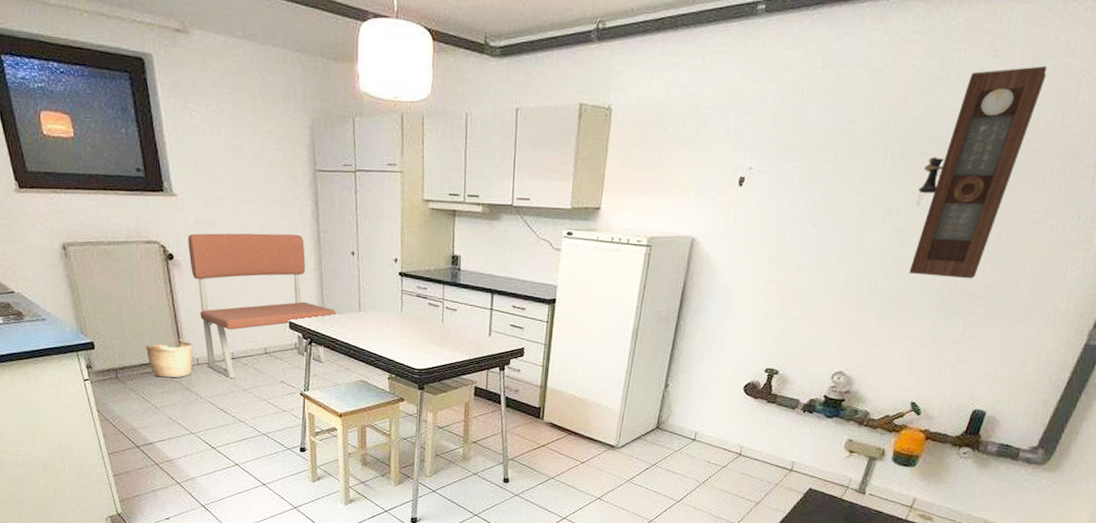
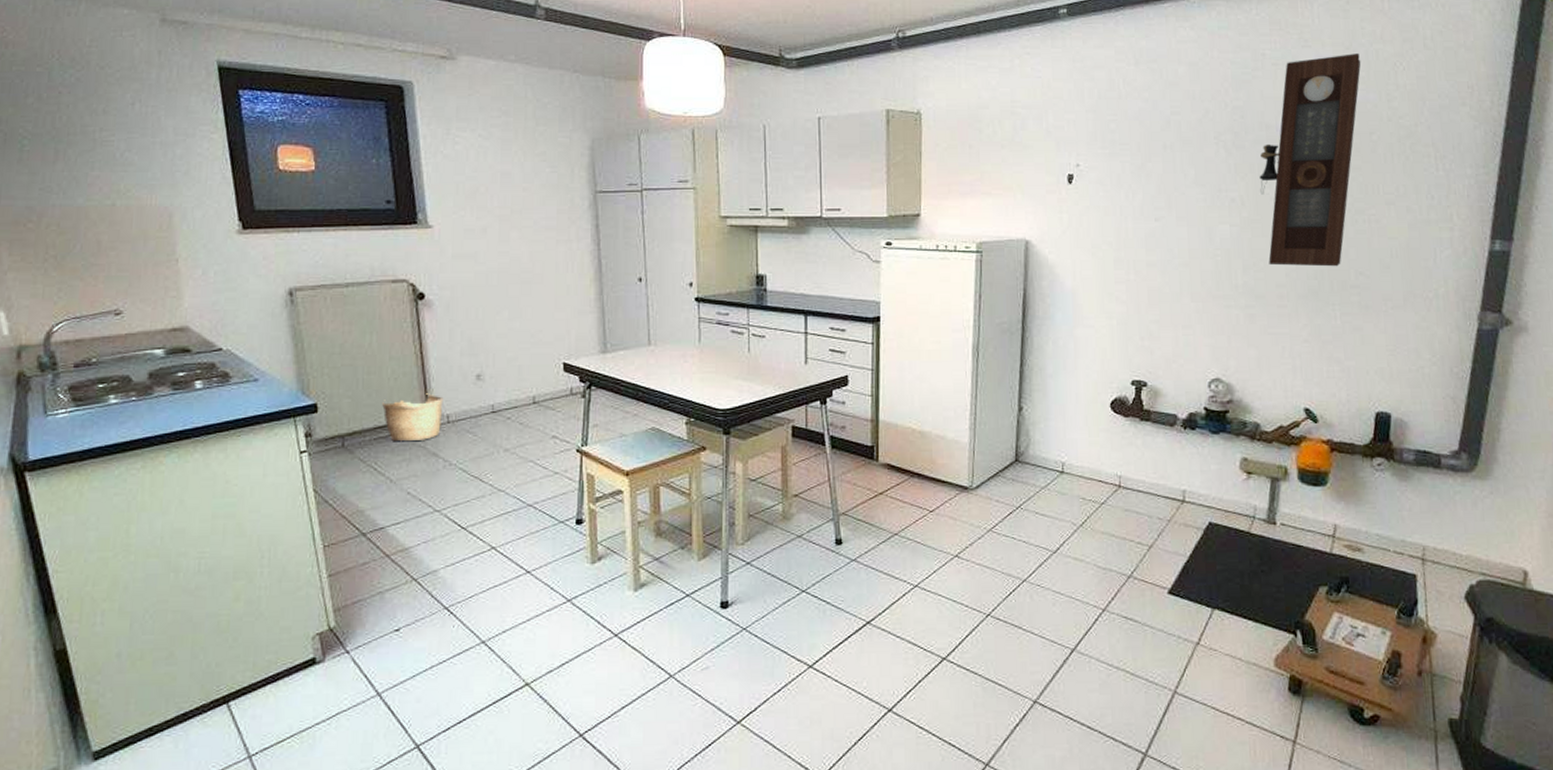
bench: present [188,233,336,379] -> none [443,262,621,438]

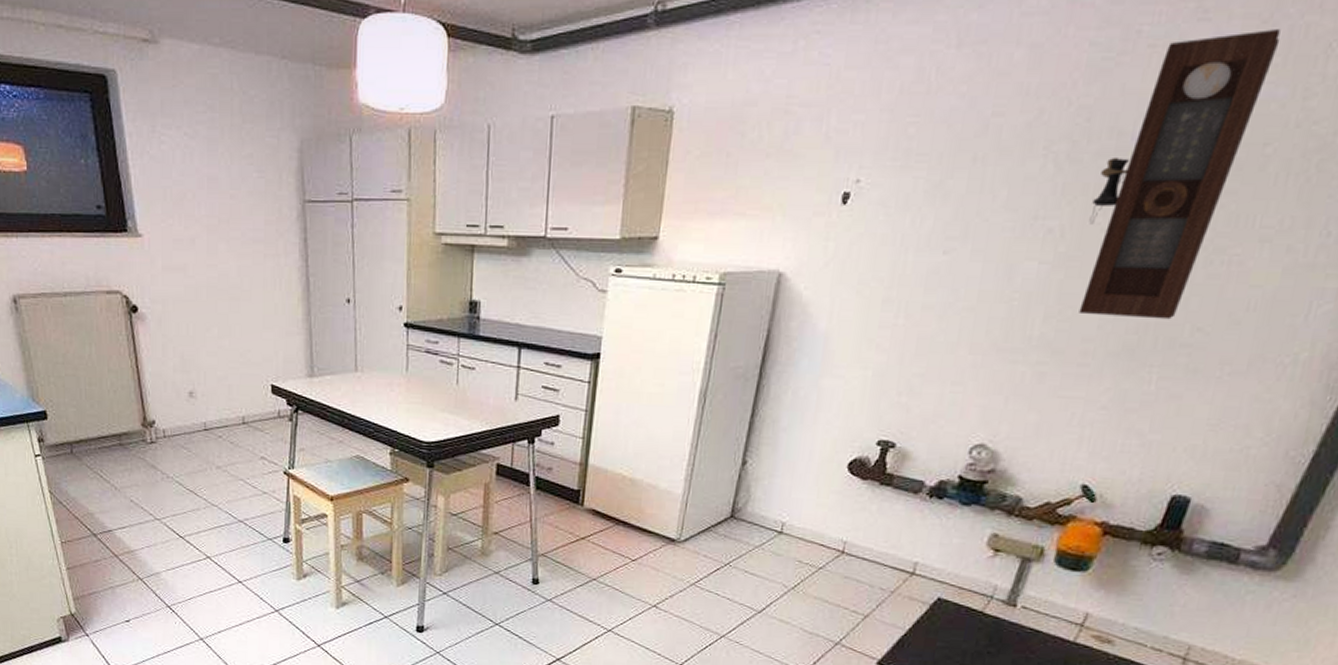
basket: present [381,393,444,442] -> none [103,407,159,452]

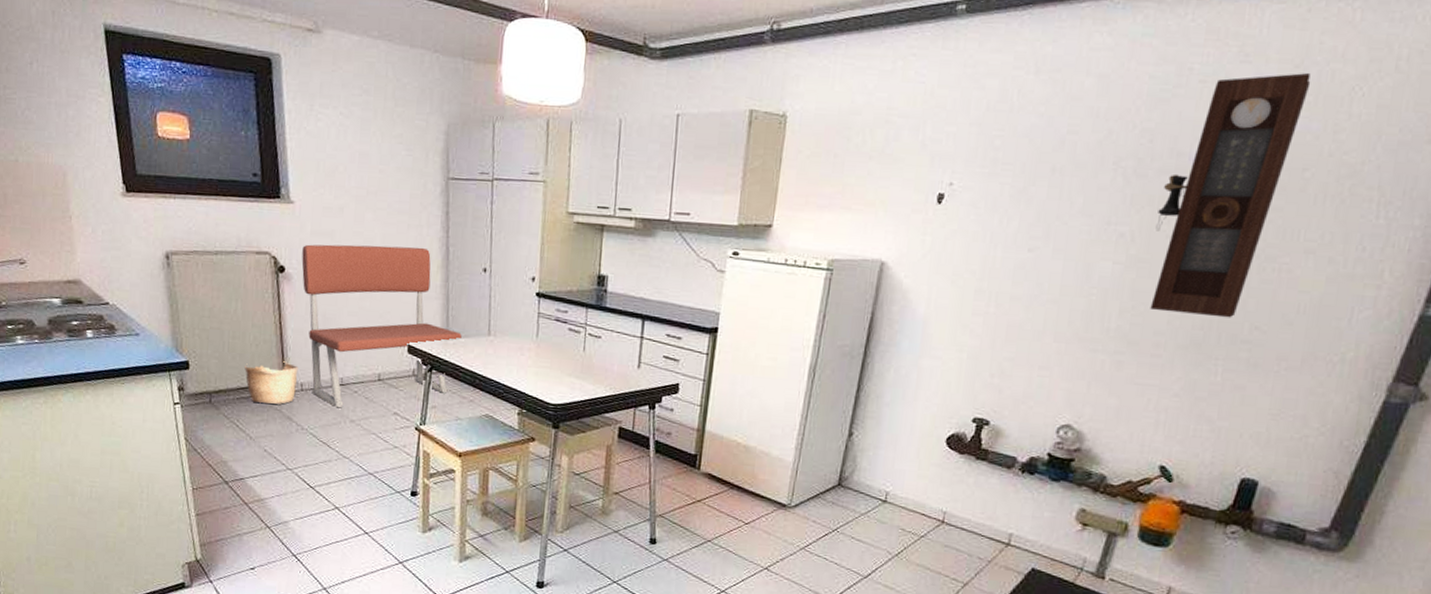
basket: none [103,407,159,452] -> present [244,361,299,404]
bench: none [155,278,327,455] -> present [301,244,462,408]

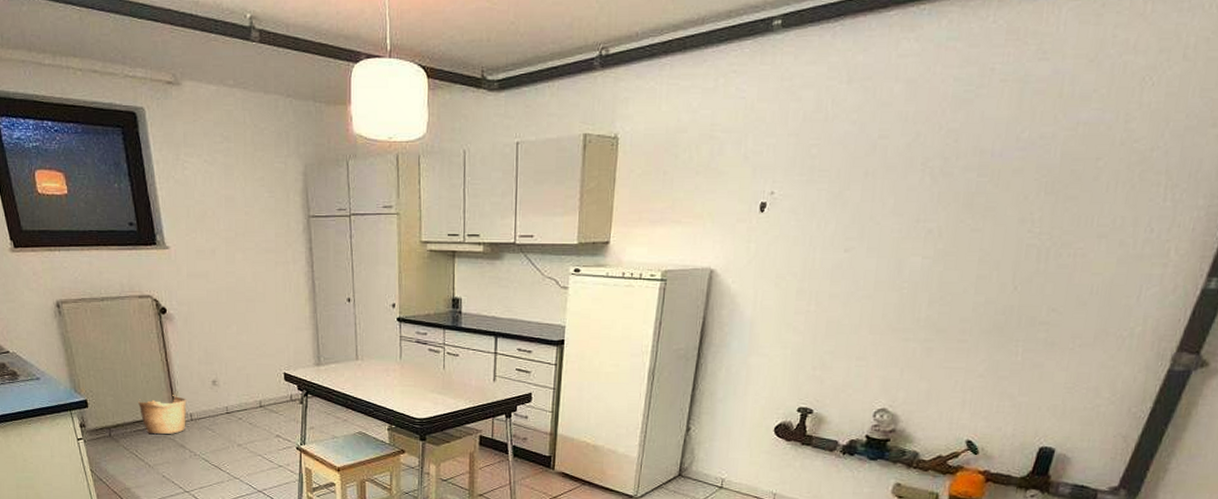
bench: present [301,244,462,408] -> none [181,282,332,434]
pendulum clock: present [1150,73,1311,318] -> none [956,67,1105,302]

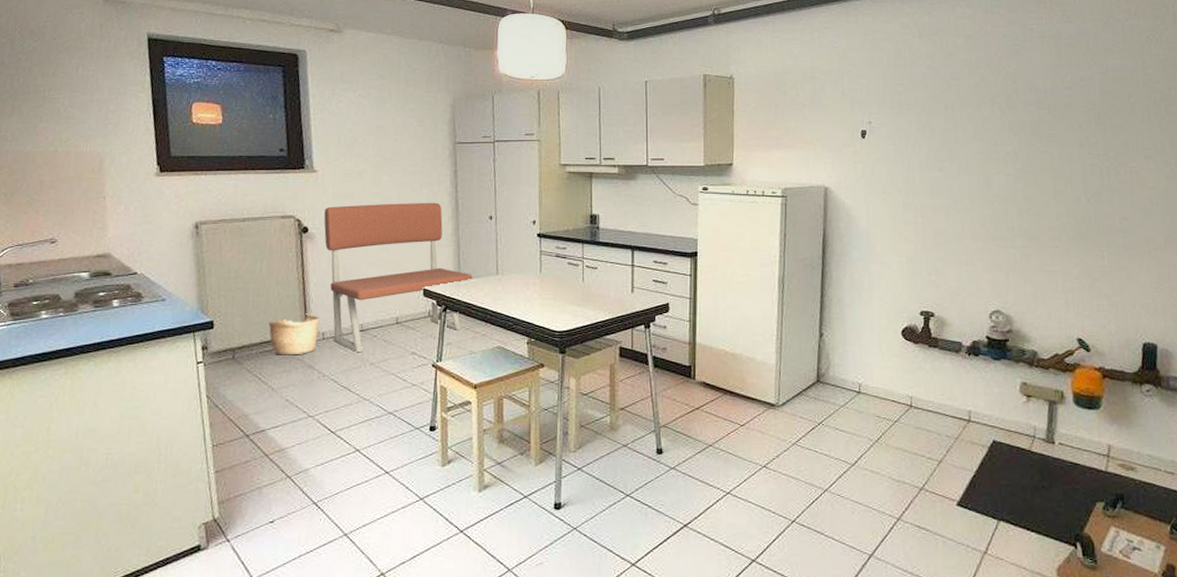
bench: none [181,282,332,434] -> present [324,202,473,353]

